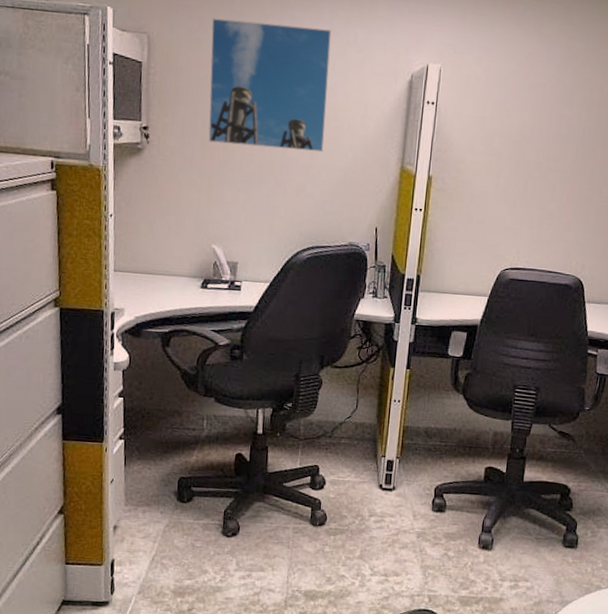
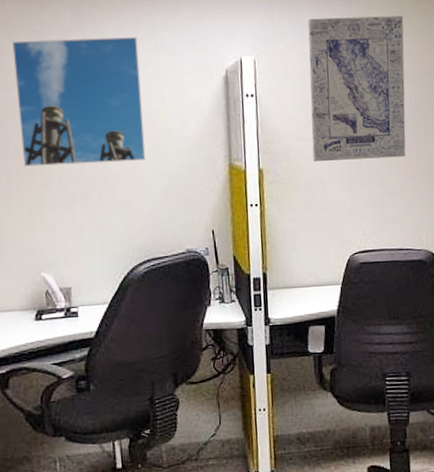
wall art: none [481,34,592,184] -> present [308,16,406,162]

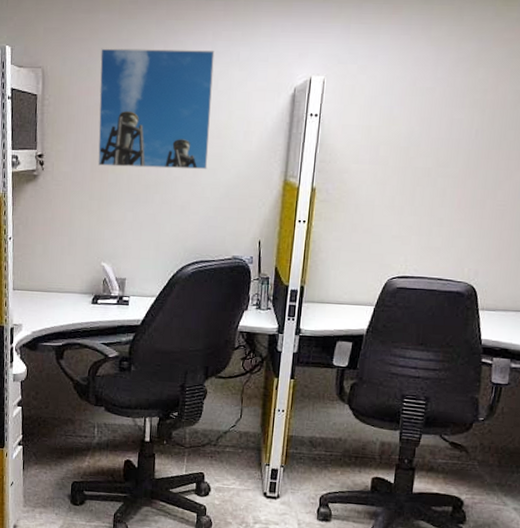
wall art: present [308,16,406,162] -> none [367,41,485,189]

